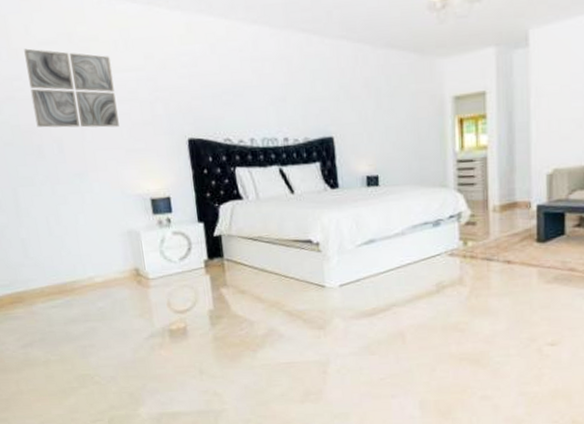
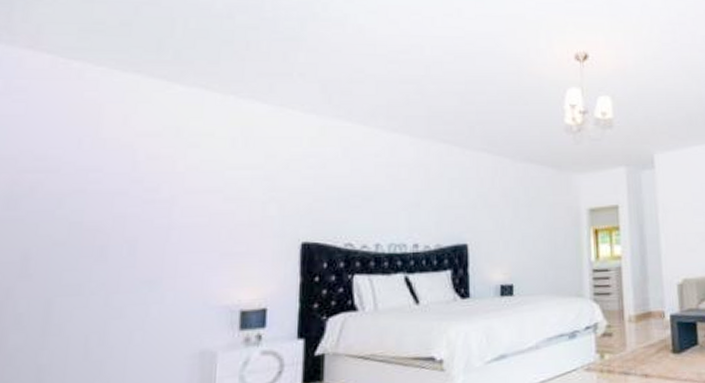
wall art: present [24,48,119,128] -> none [106,139,223,228]

